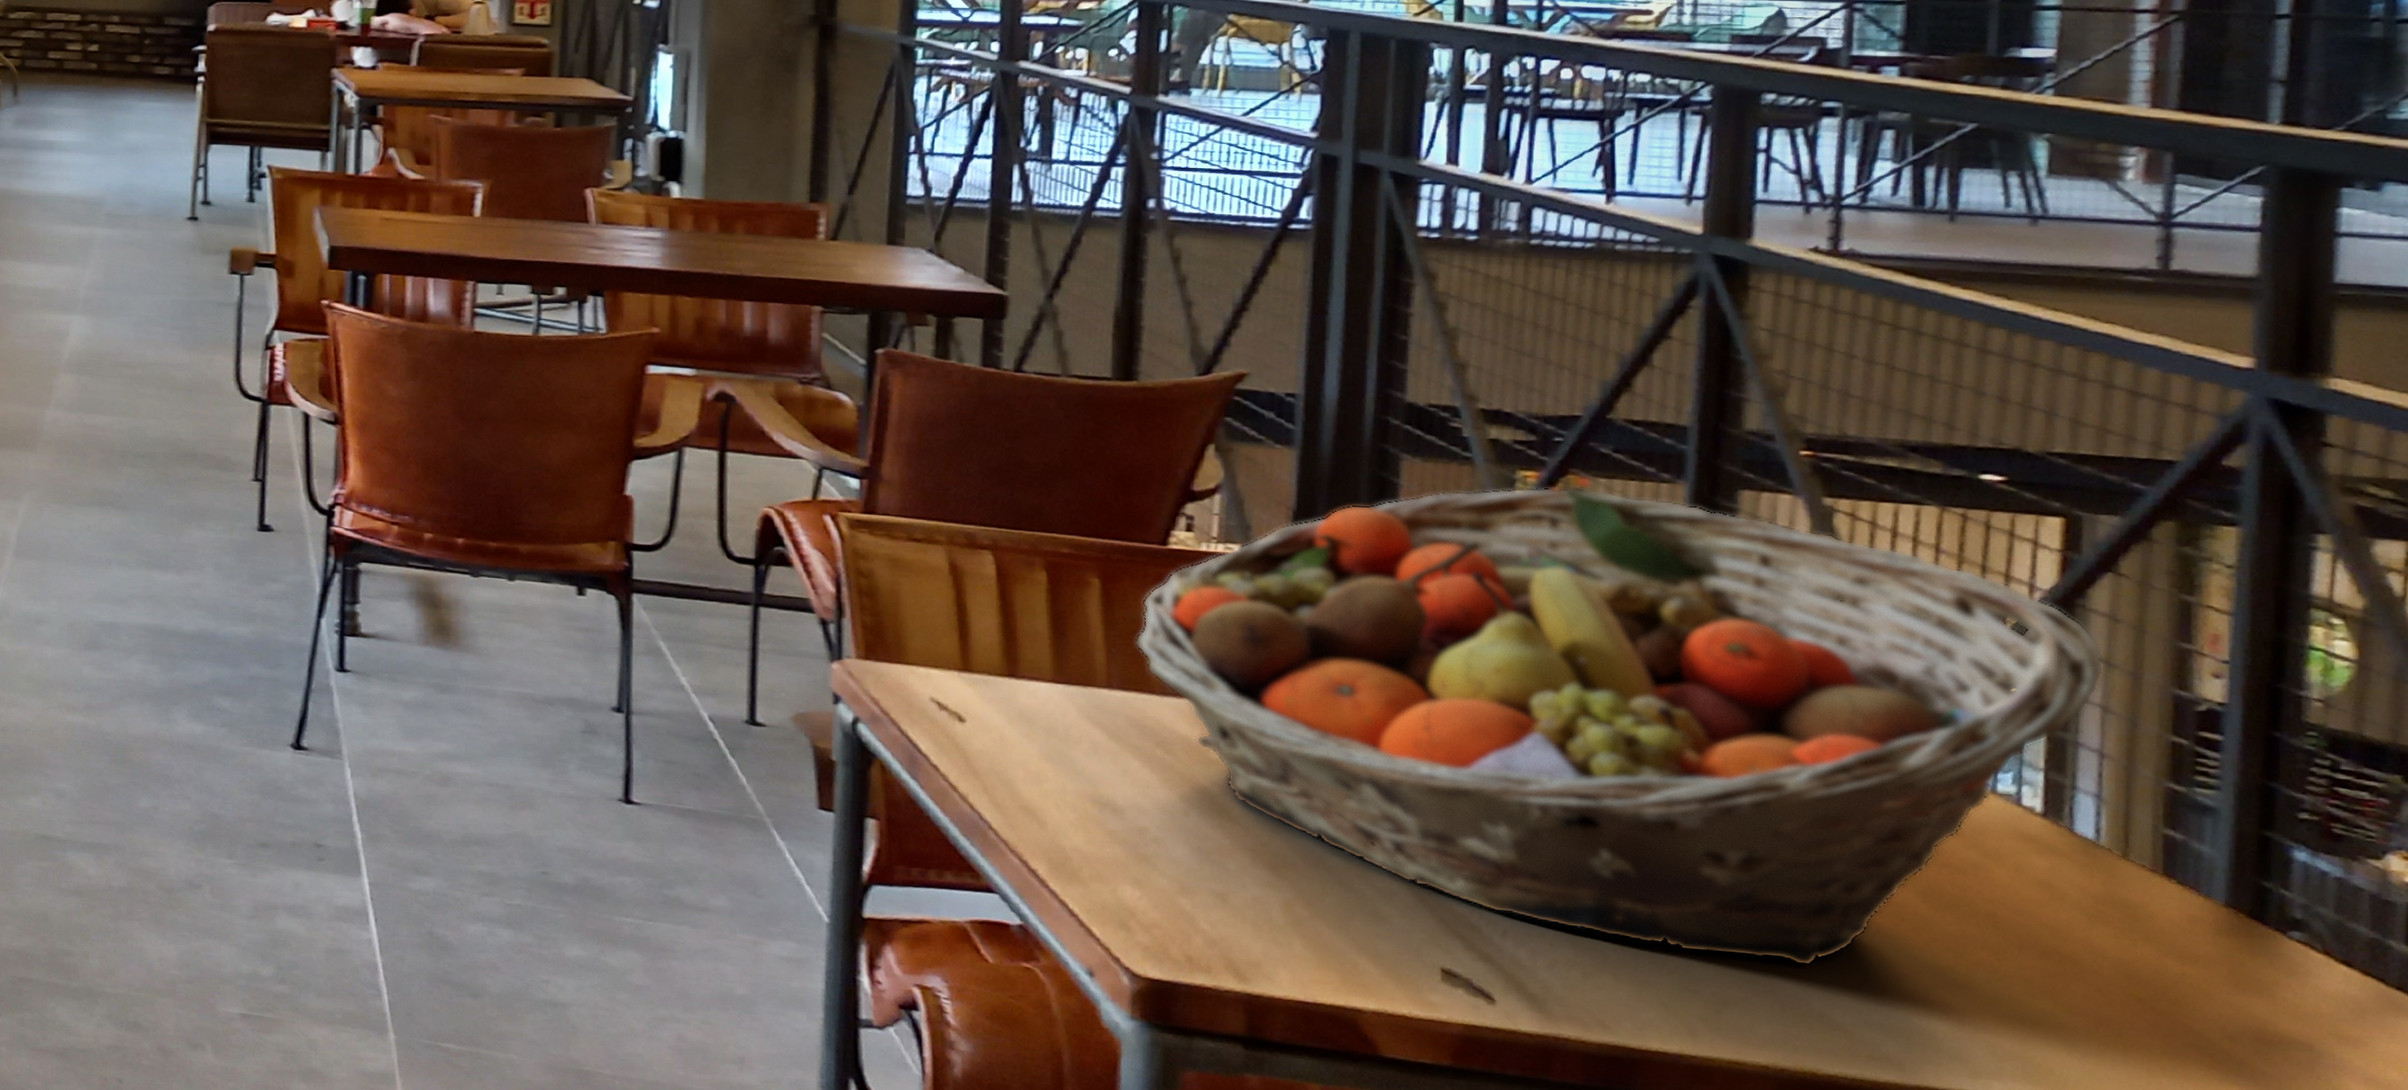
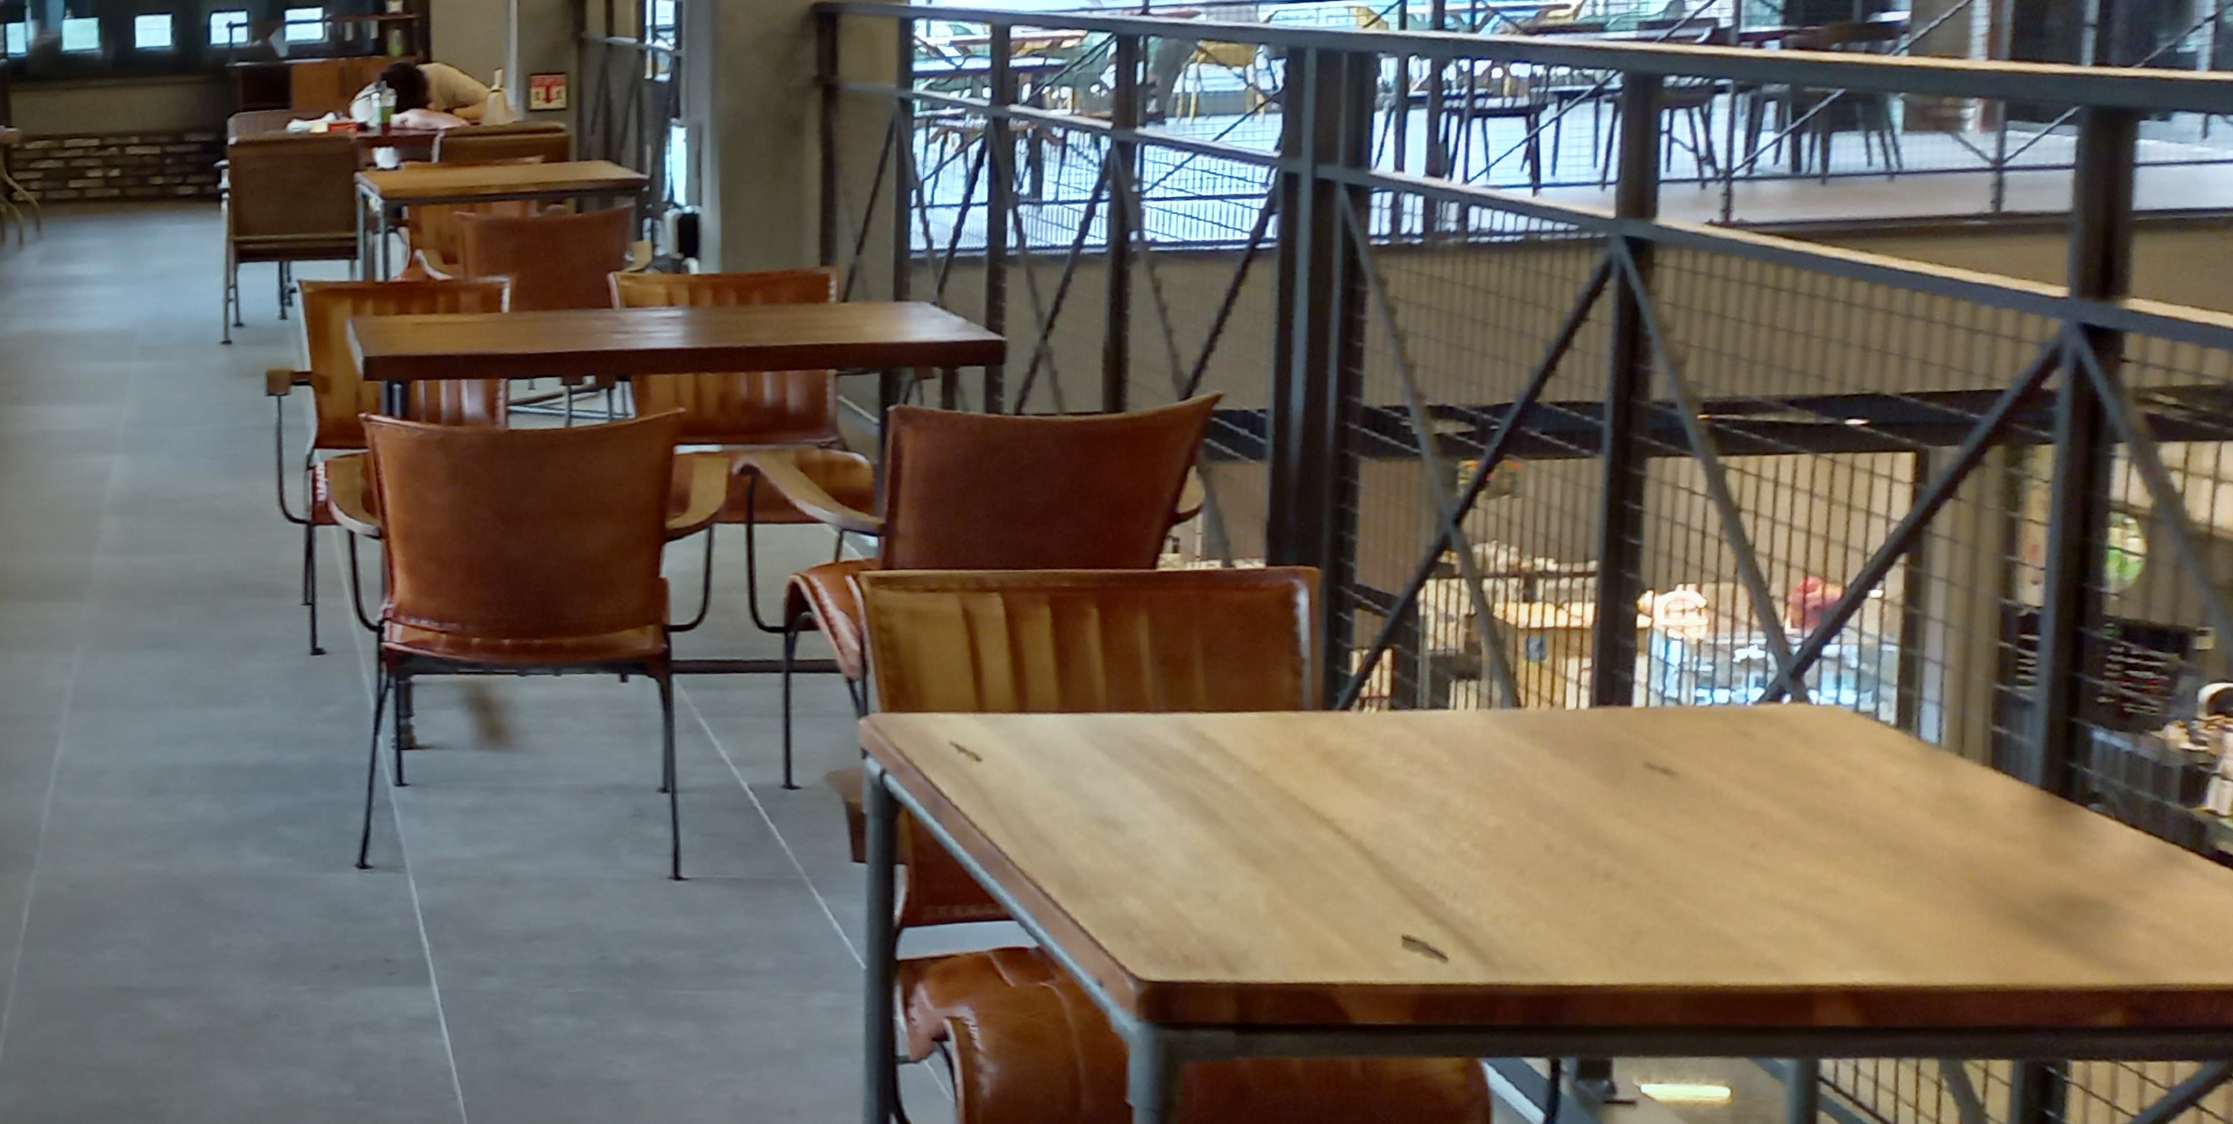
fruit basket: present [1134,487,2104,967] -> none [1130,471,1946,891]

